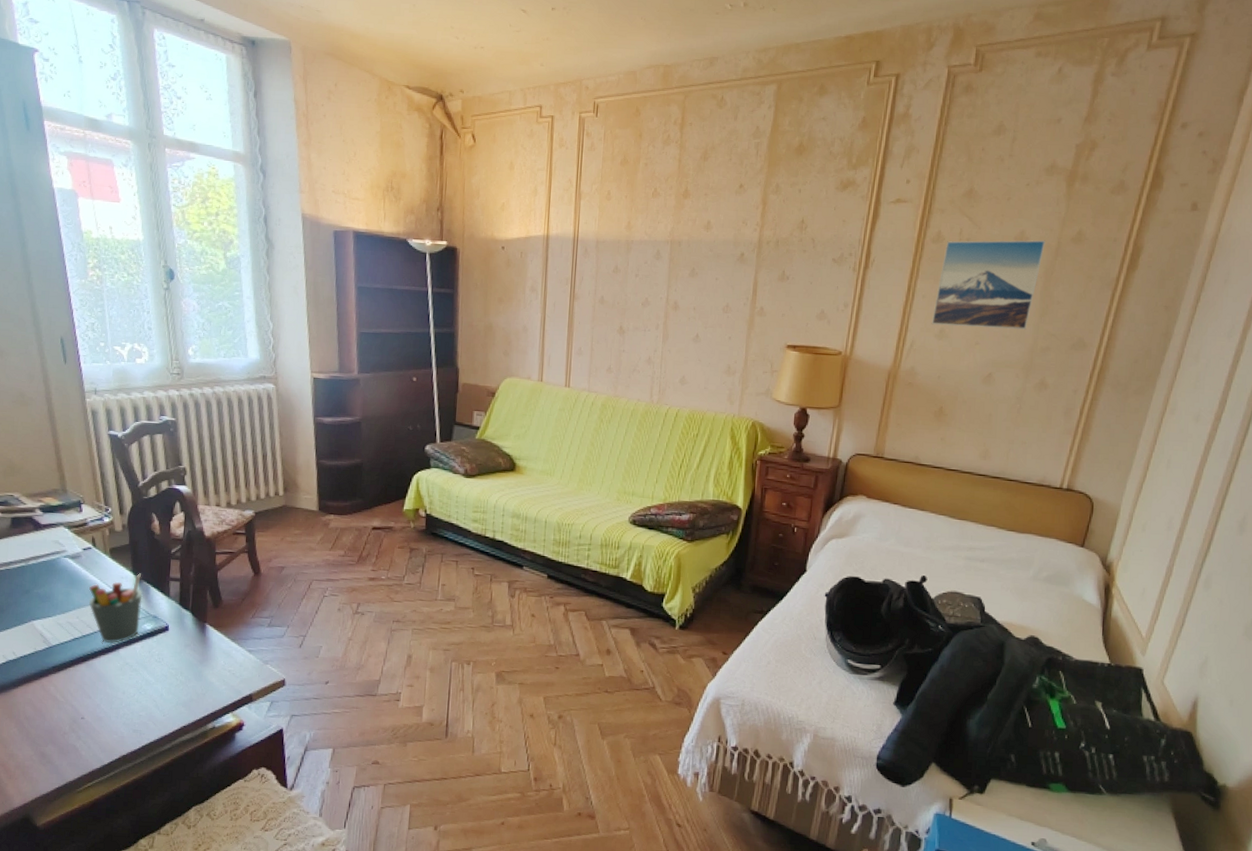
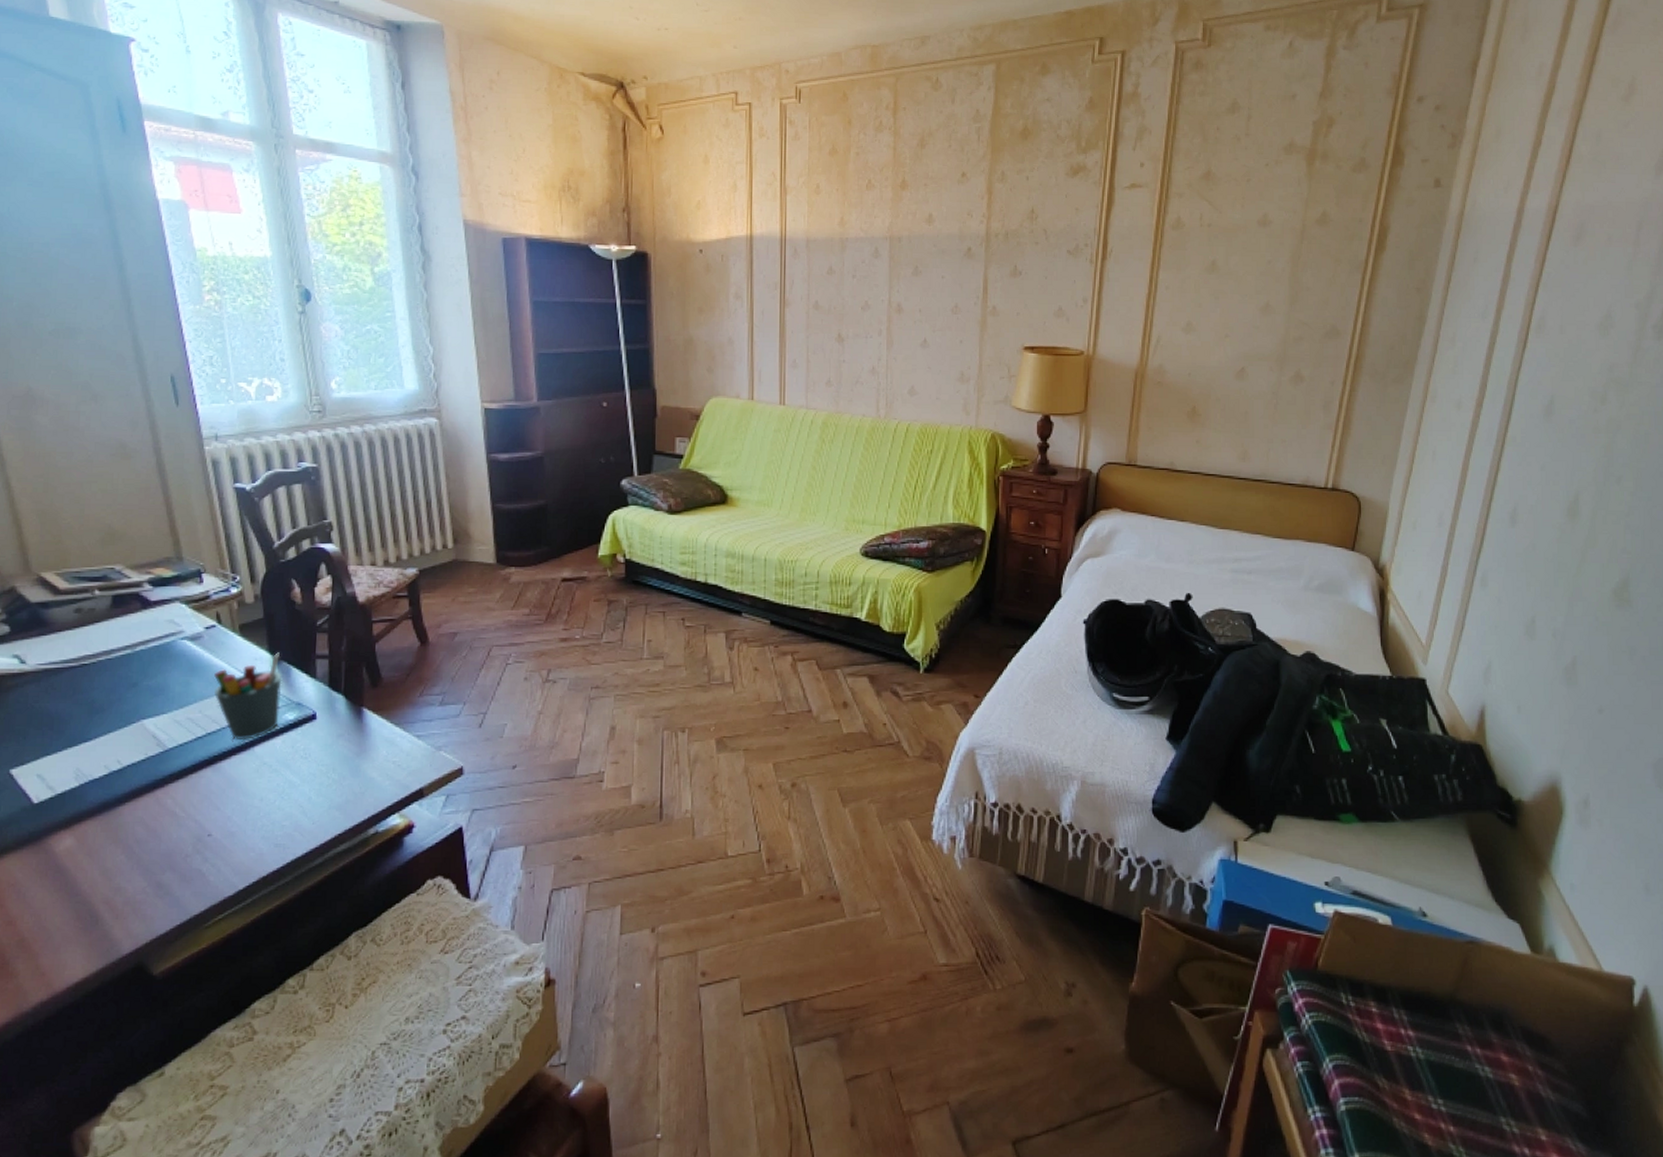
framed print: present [931,240,1045,330] -> none [1177,223,1290,319]

